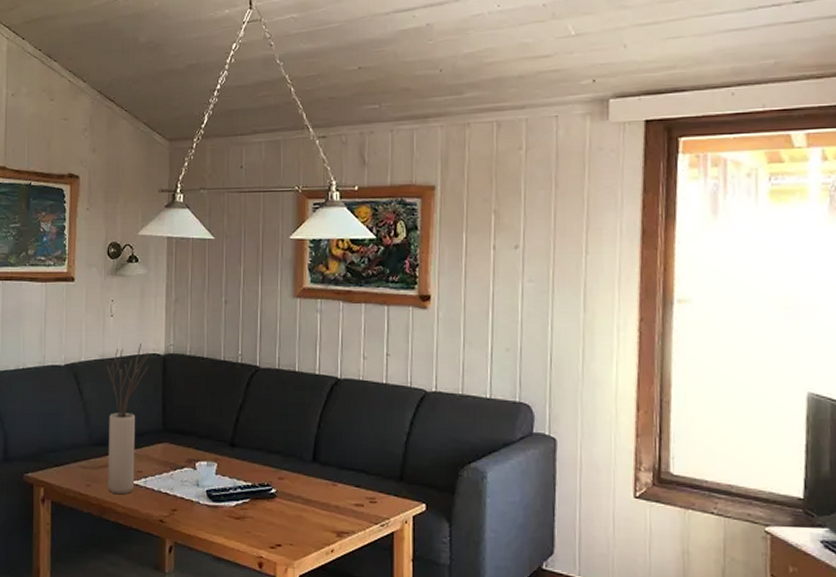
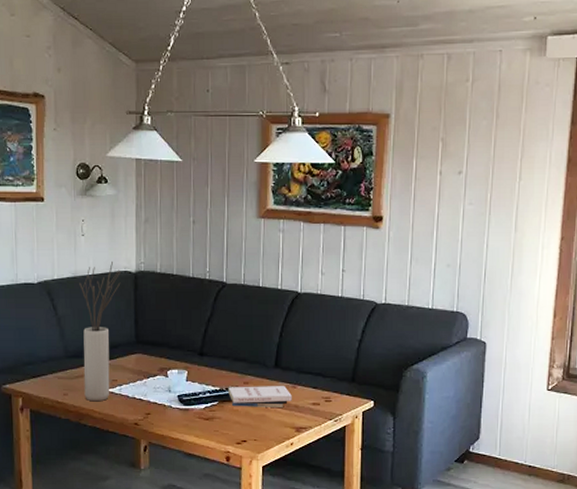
books: none [261,482,332,508] -> present [228,385,292,407]

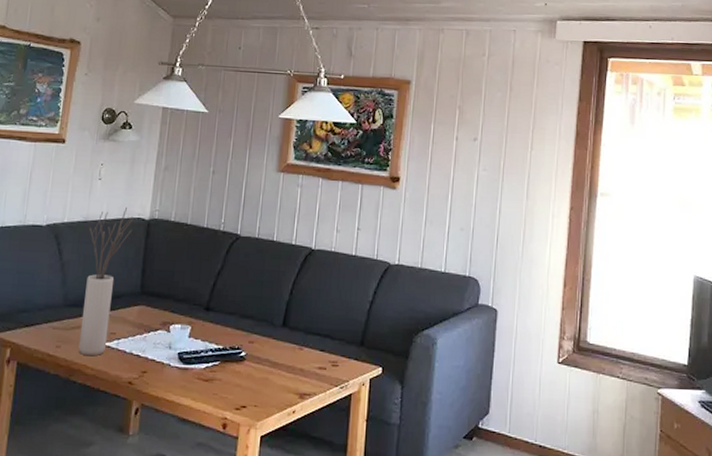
books: present [228,385,292,407] -> none [232,345,298,371]

